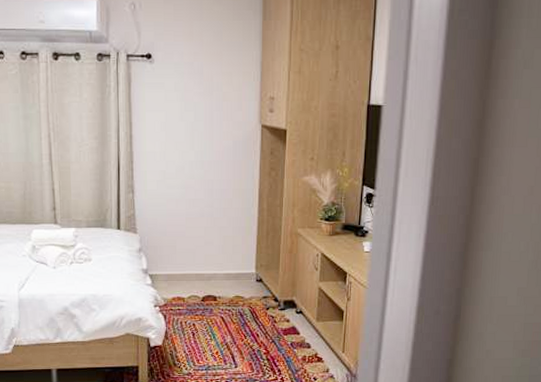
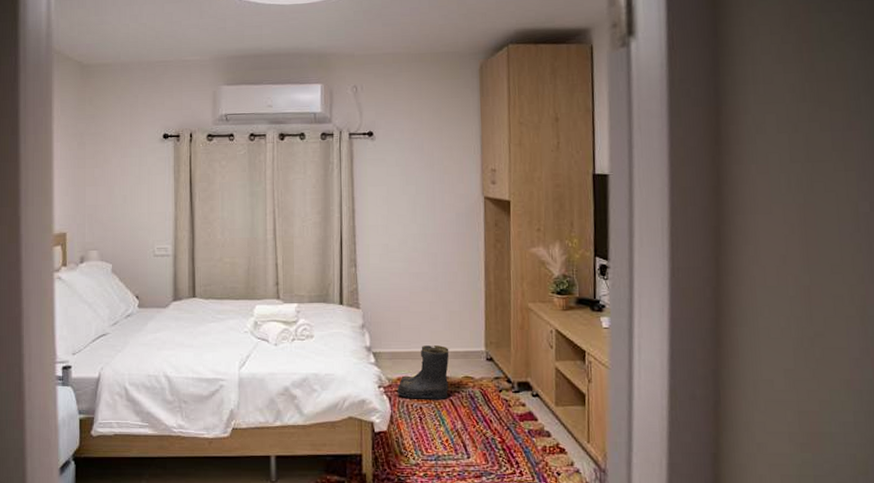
boots: none [171,268,222,317] -> present [396,345,449,399]

